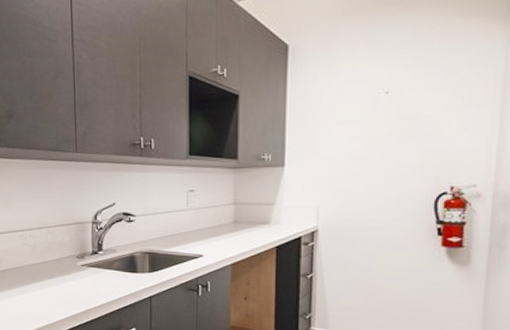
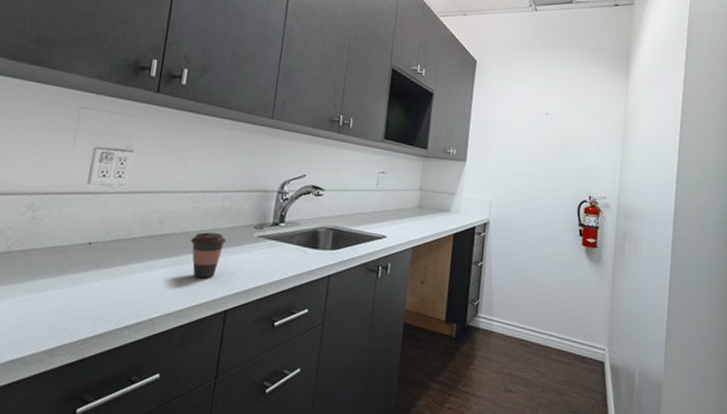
coffee cup: none [26,265,55,305] -> present [190,232,227,279]

